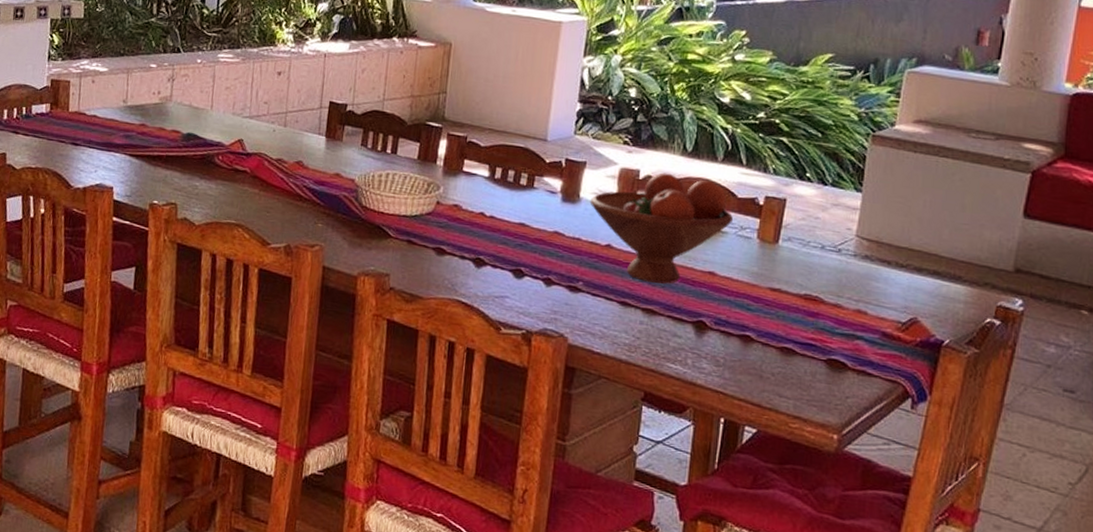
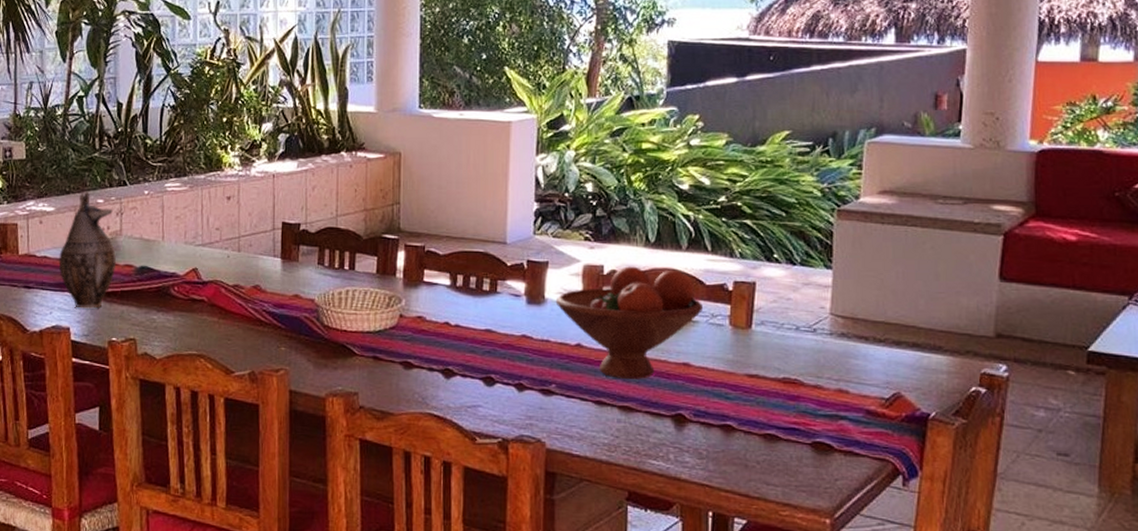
decorative vase: none [107,55,165,171] -> present [58,191,117,309]

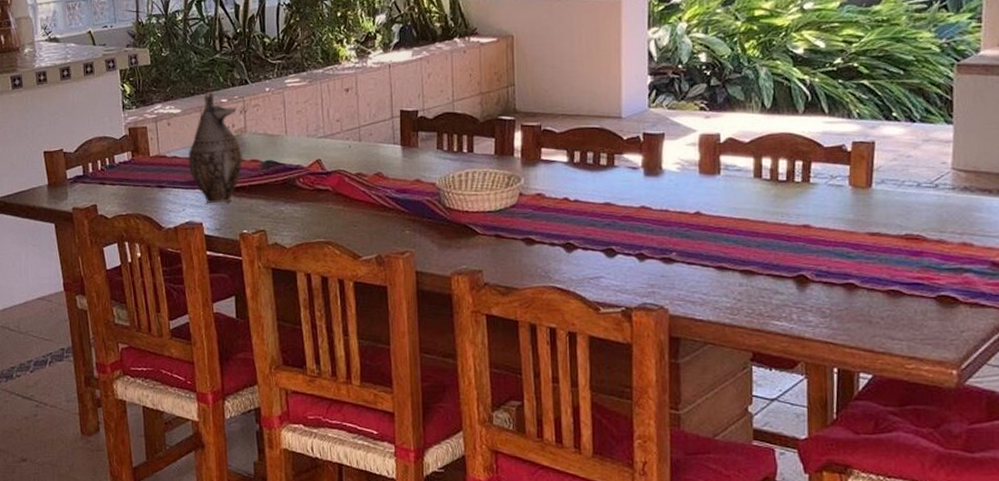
fruit bowl: present [555,266,704,379] -> none [673,133,823,244]

